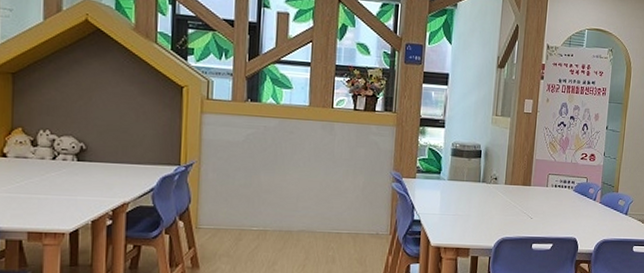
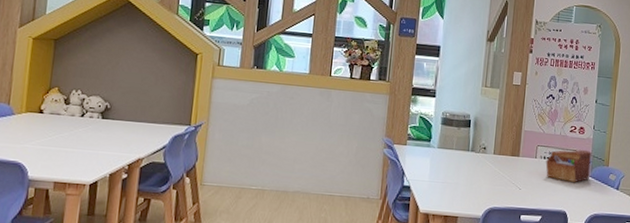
sewing box: none [556,176,602,209] -> present [545,149,591,182]

